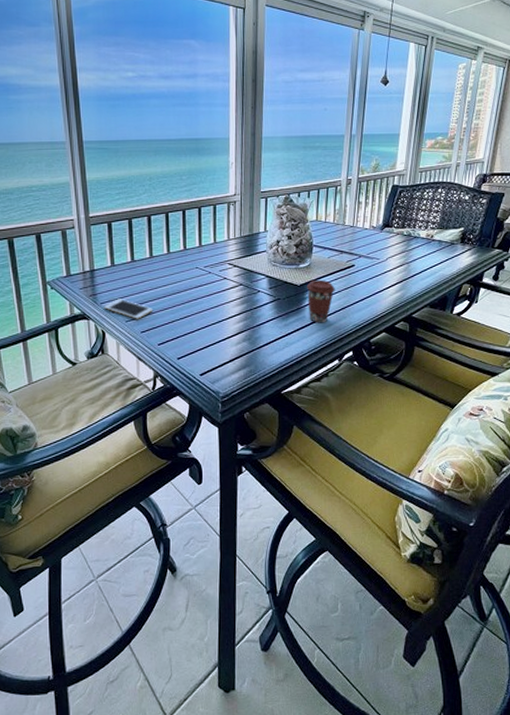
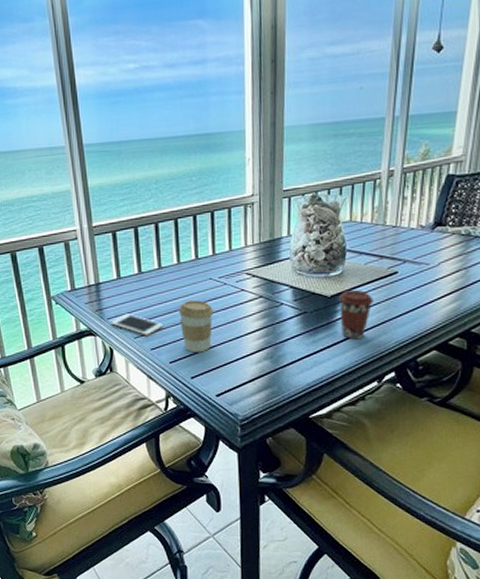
coffee cup: none [167,287,199,335] -> present [178,300,213,353]

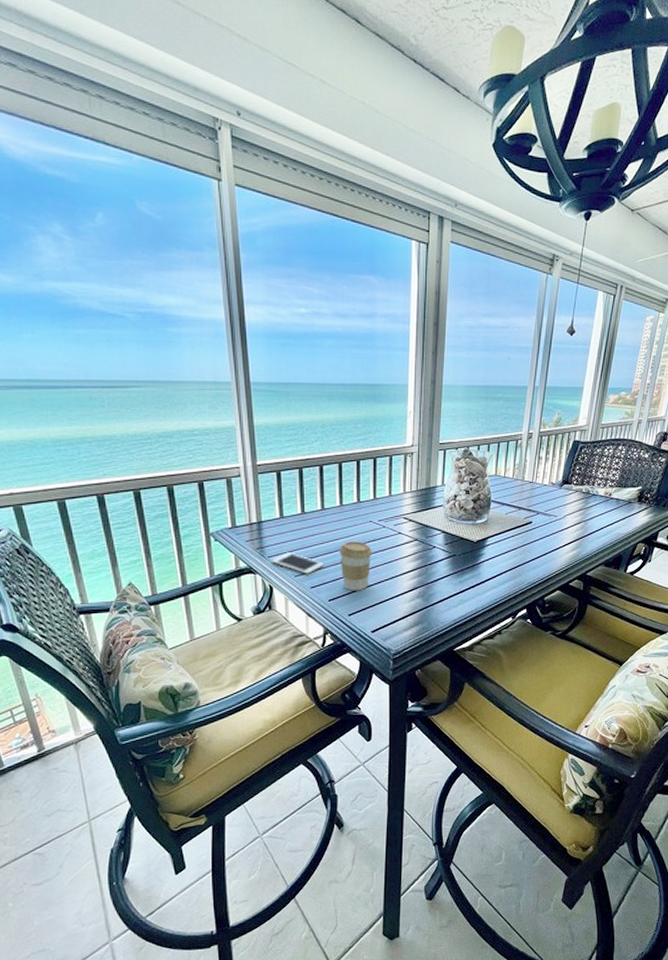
coffee cup: present [338,289,373,340] -> none [482,536,512,581]

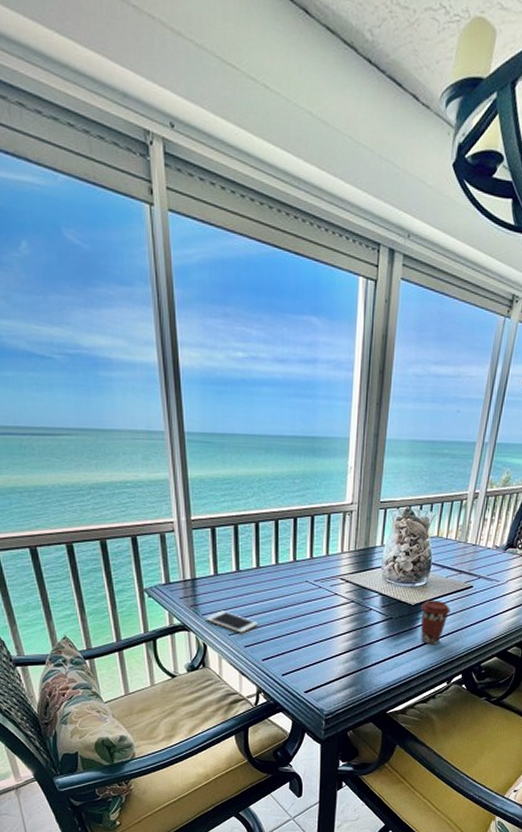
coffee cup: present [338,541,372,591] -> none [273,601,307,652]
coffee cup: none [482,536,512,581] -> present [420,599,450,645]

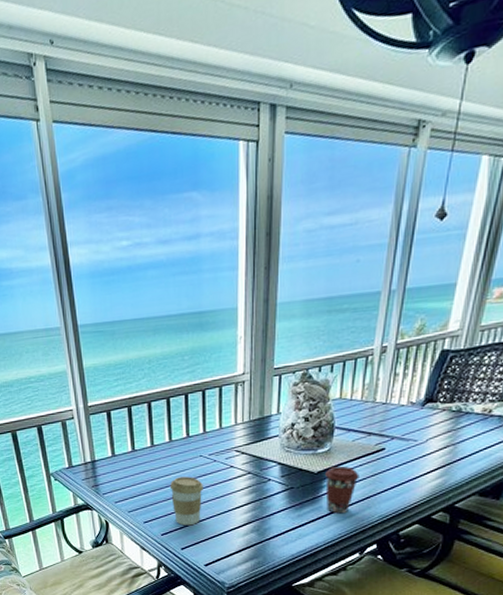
cell phone: present [206,610,259,633] -> none [106,489,156,510]
coffee cup: none [273,601,307,652] -> present [169,477,203,526]

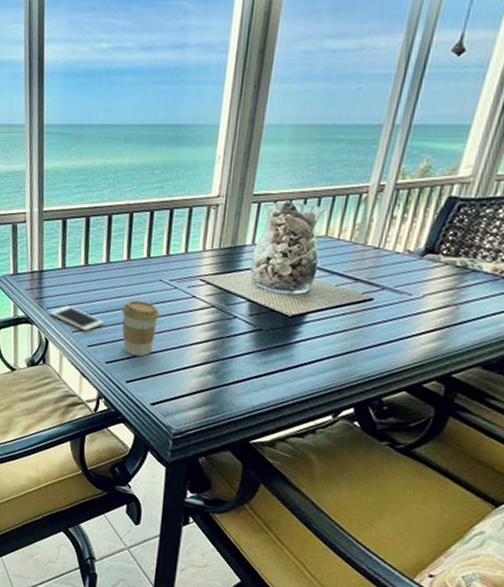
cell phone: none [106,489,156,510] -> present [50,305,104,331]
coffee cup: present [324,465,359,514] -> none [298,311,341,367]

